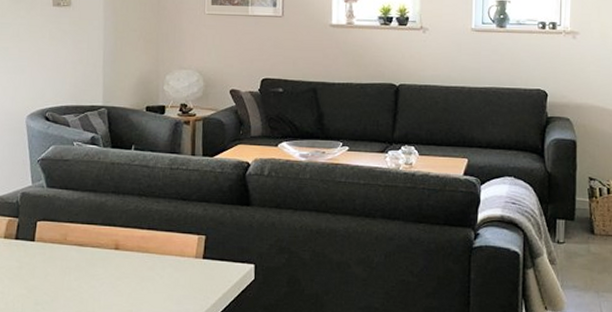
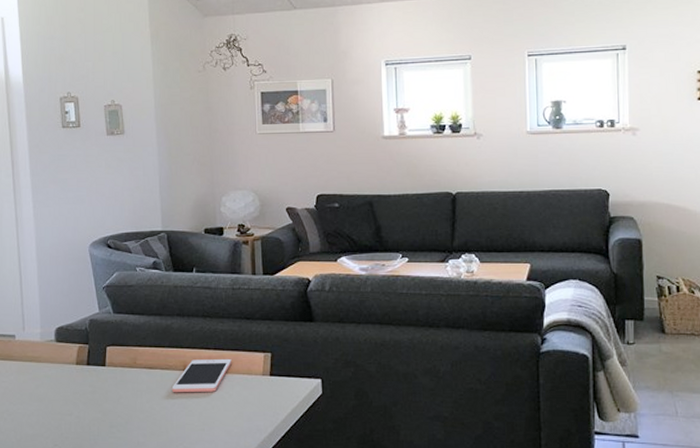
cell phone: none [101,239,165,273] -> present [171,358,232,393]

